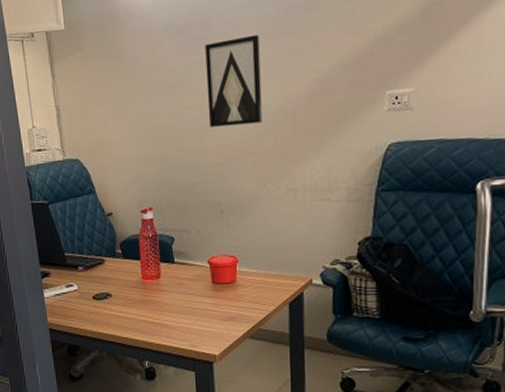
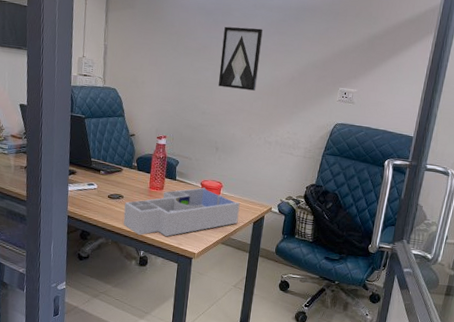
desk organizer: none [115,266,267,341] -> present [123,187,240,237]

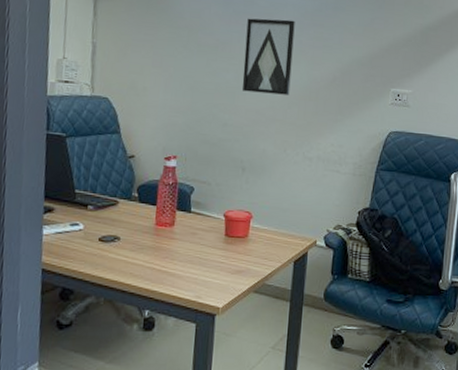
desk organizer: present [123,187,240,237] -> none [120,220,276,289]

